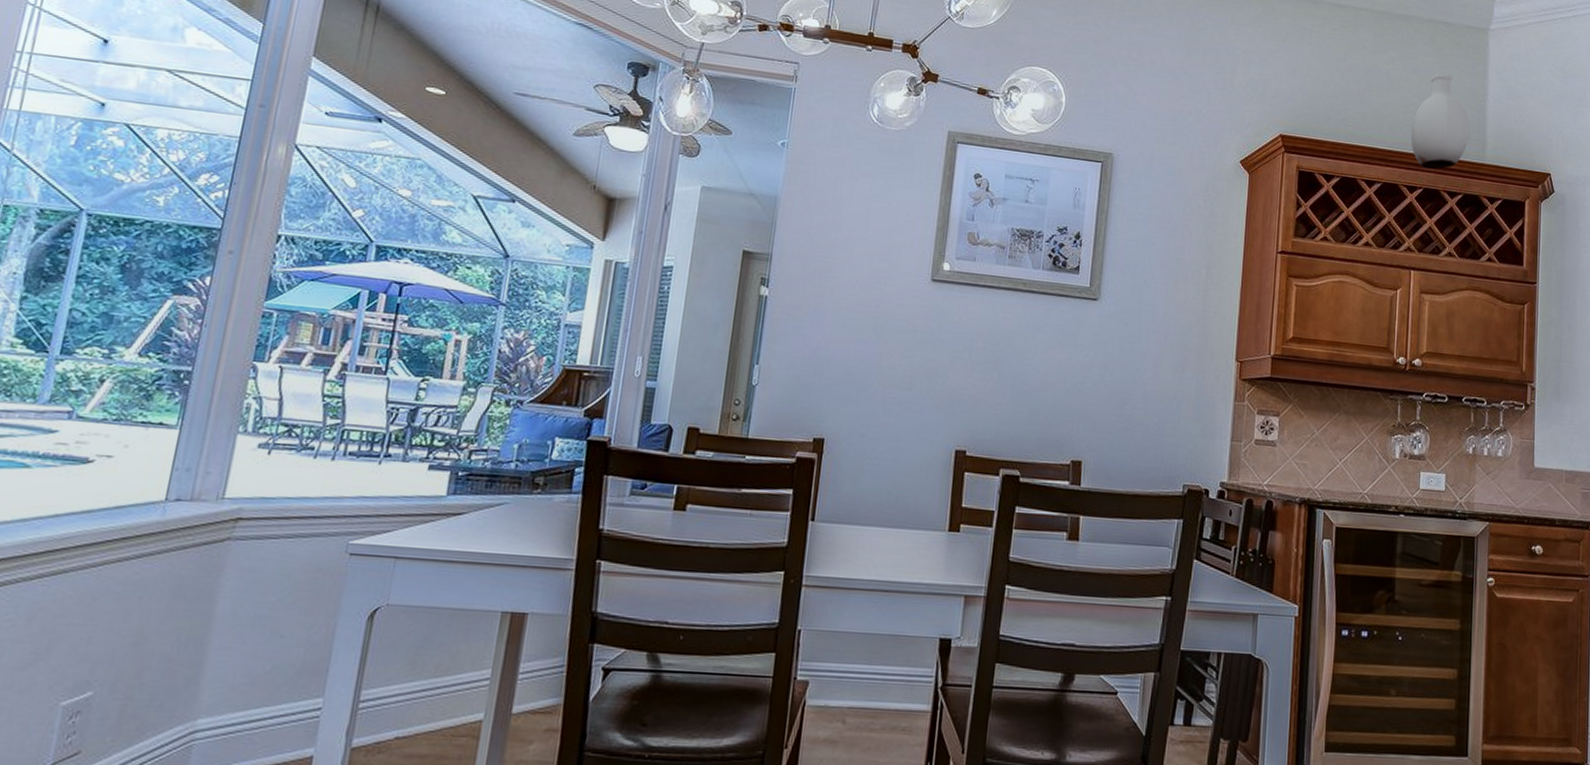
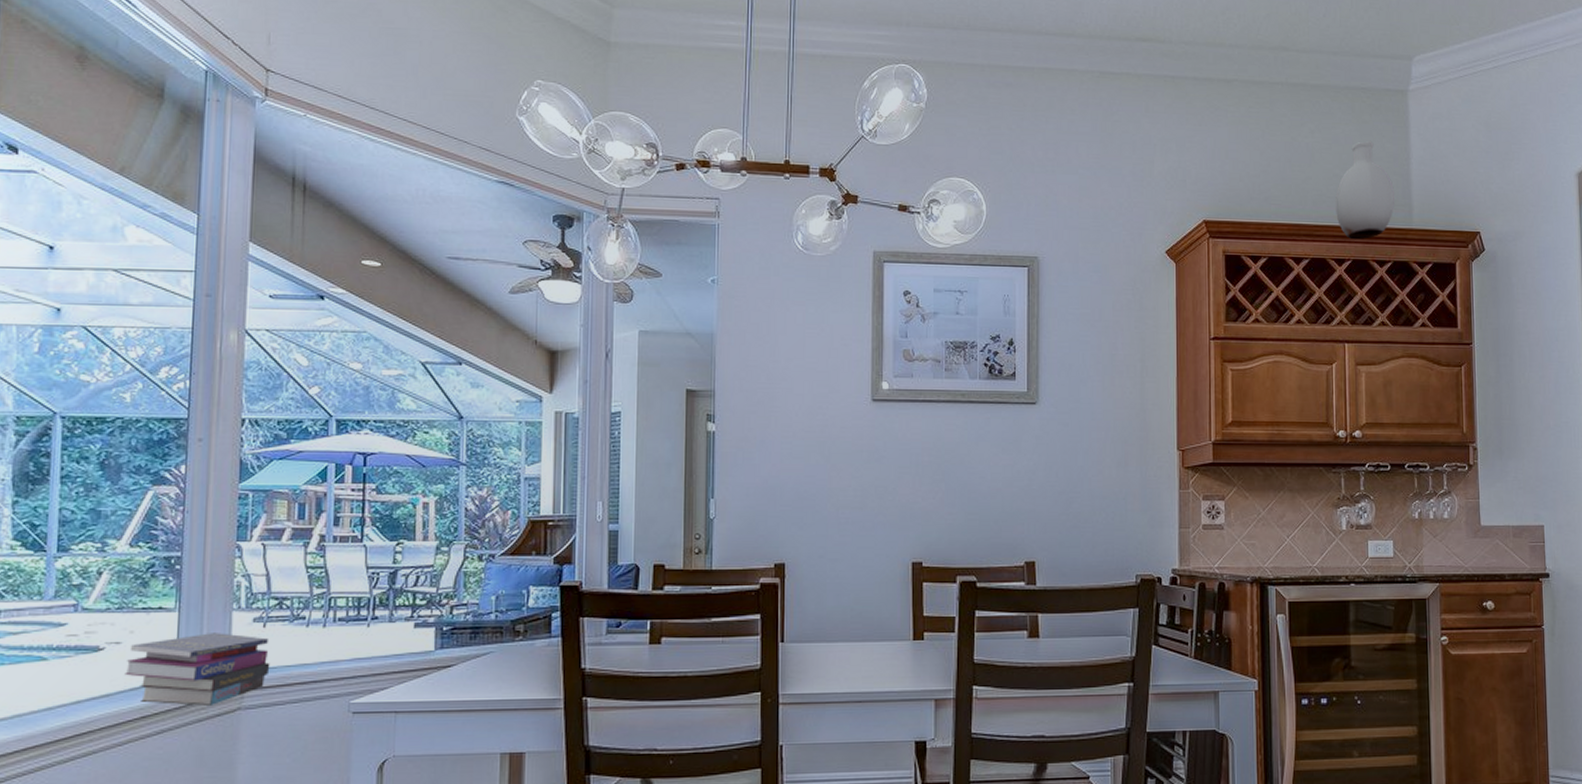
books: none [111,454,271,533] -> present [124,633,270,706]

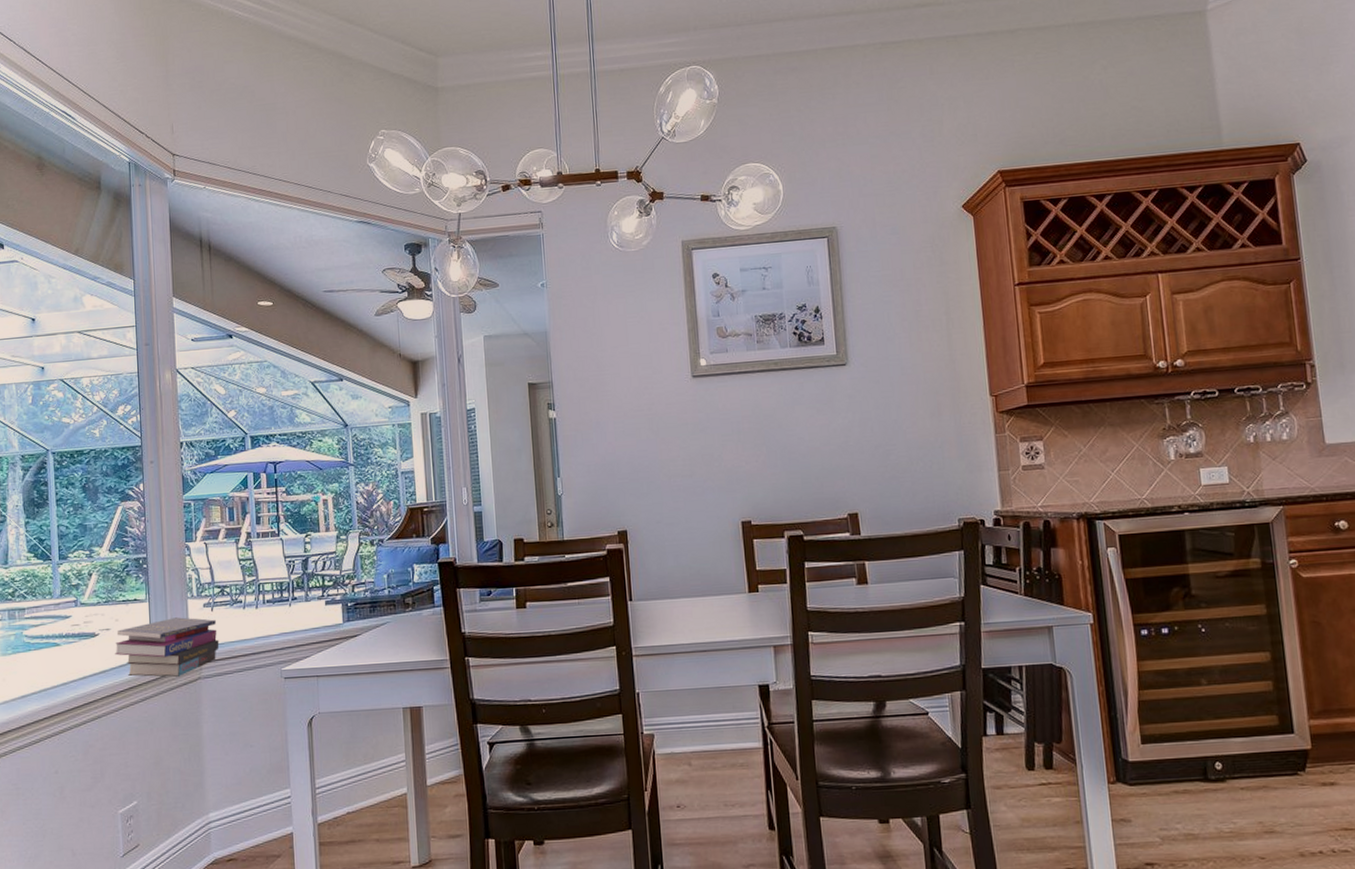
decorative vase: present [1336,140,1396,240] -> none [1135,67,1202,170]

